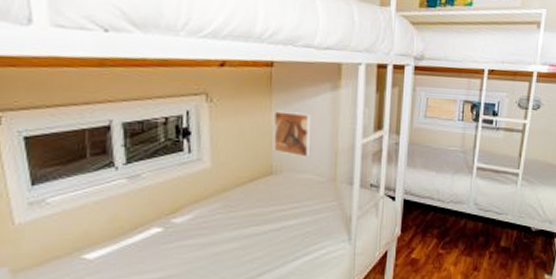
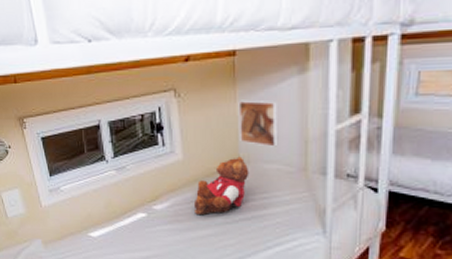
teddy bear: none [220,166,282,228] -> present [193,156,249,216]

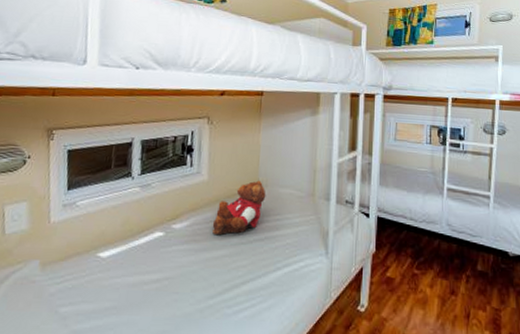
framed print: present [238,99,279,147] -> none [260,131,293,174]

